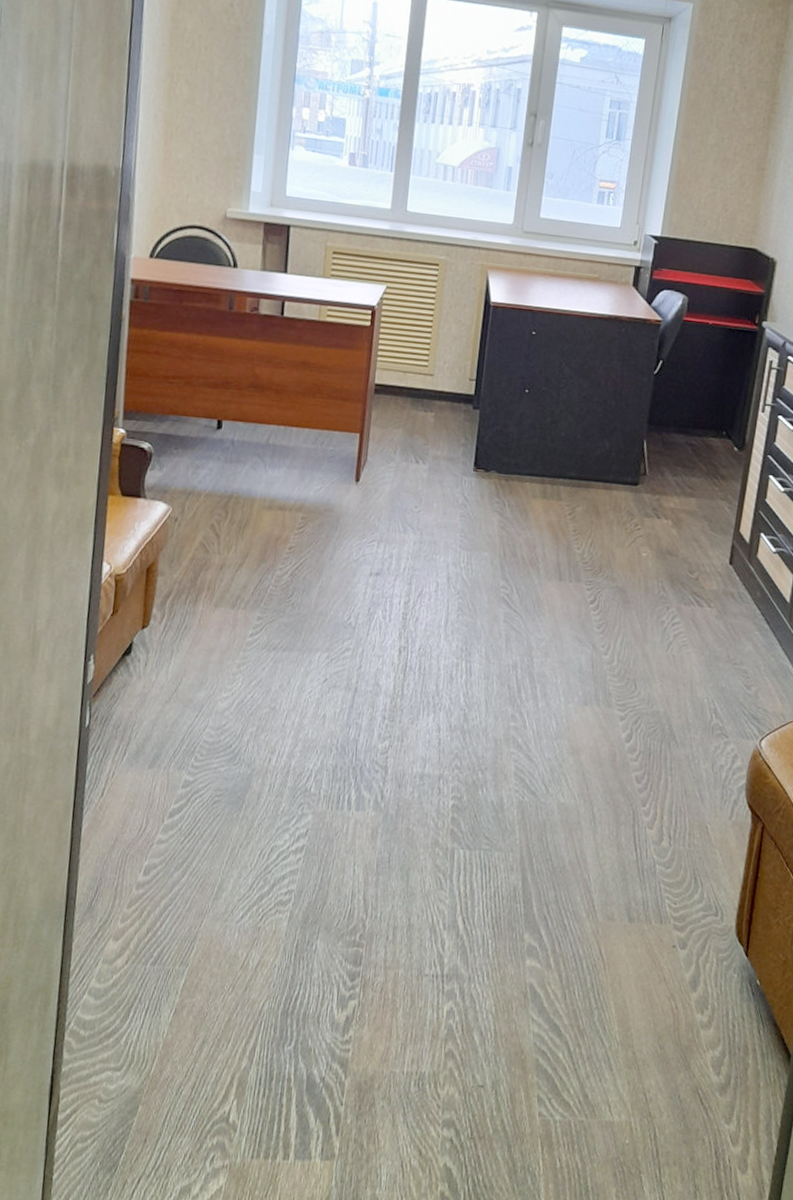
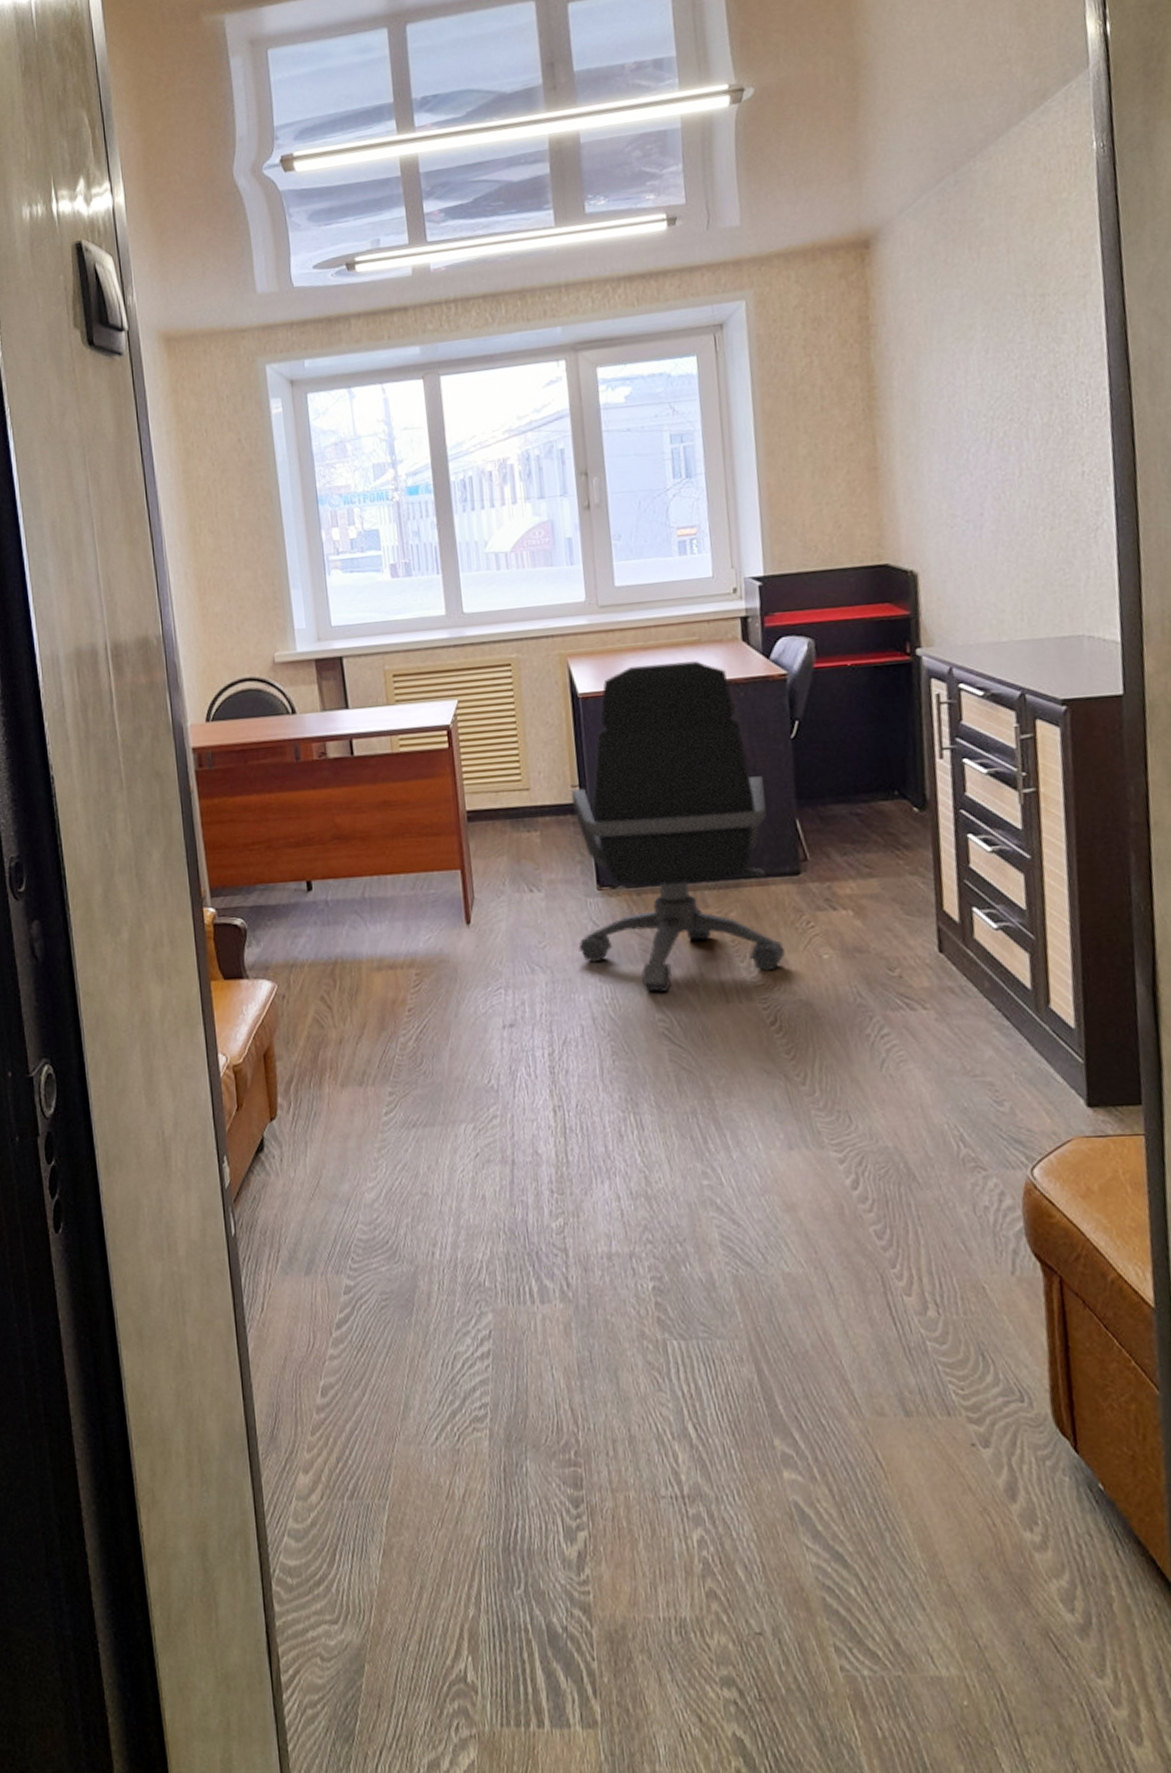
office chair: none [448,288,626,564] -> present [571,660,786,992]

